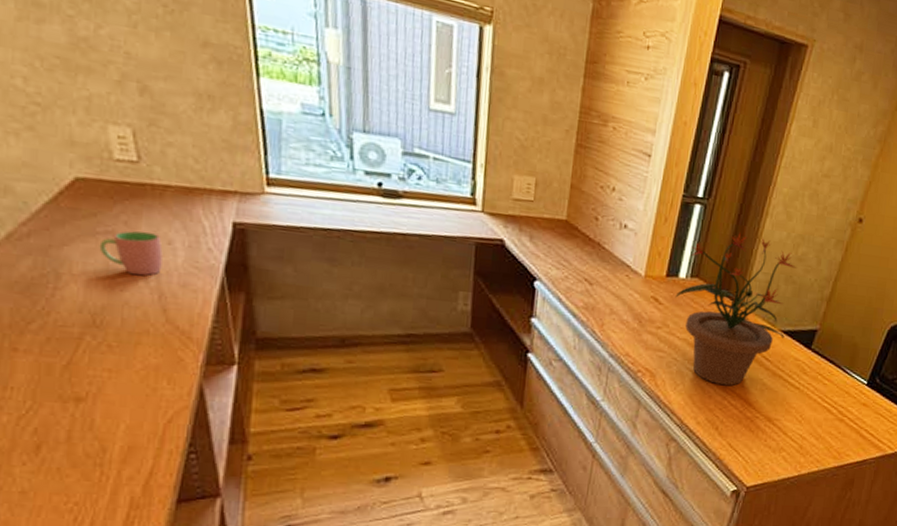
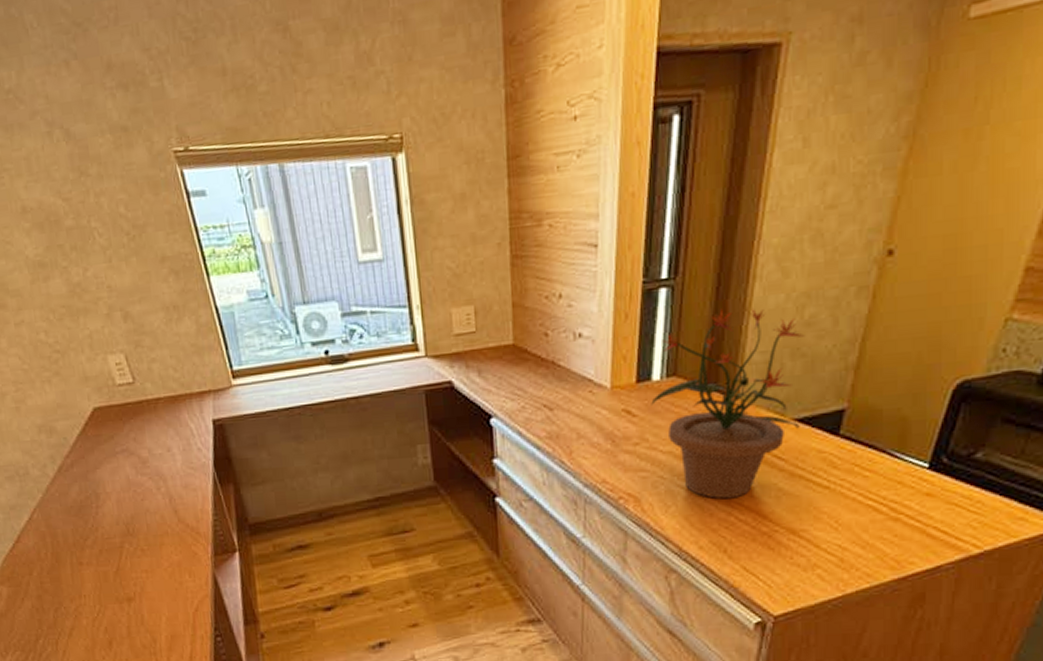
cup: present [99,230,163,276] -> none [120,443,167,485]

